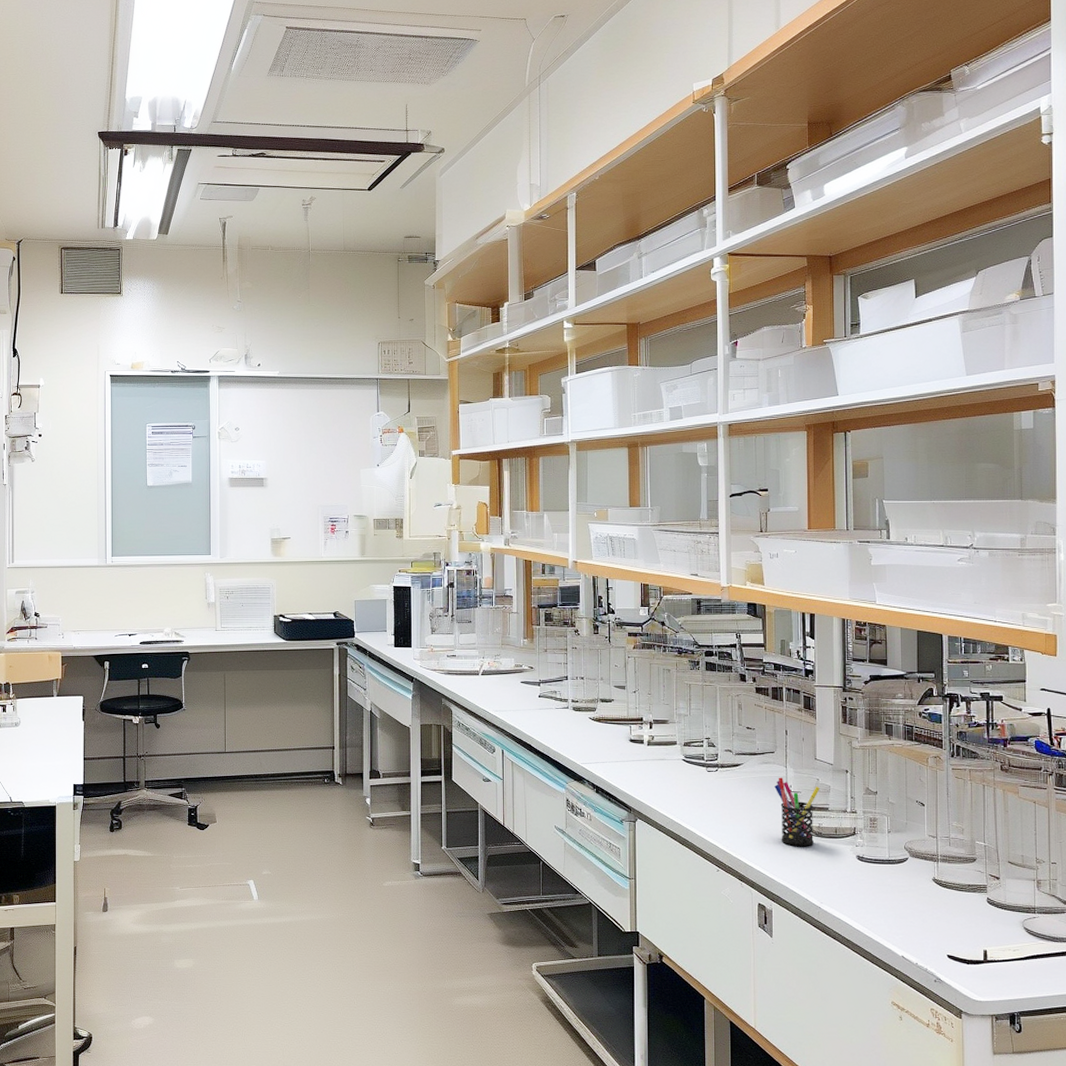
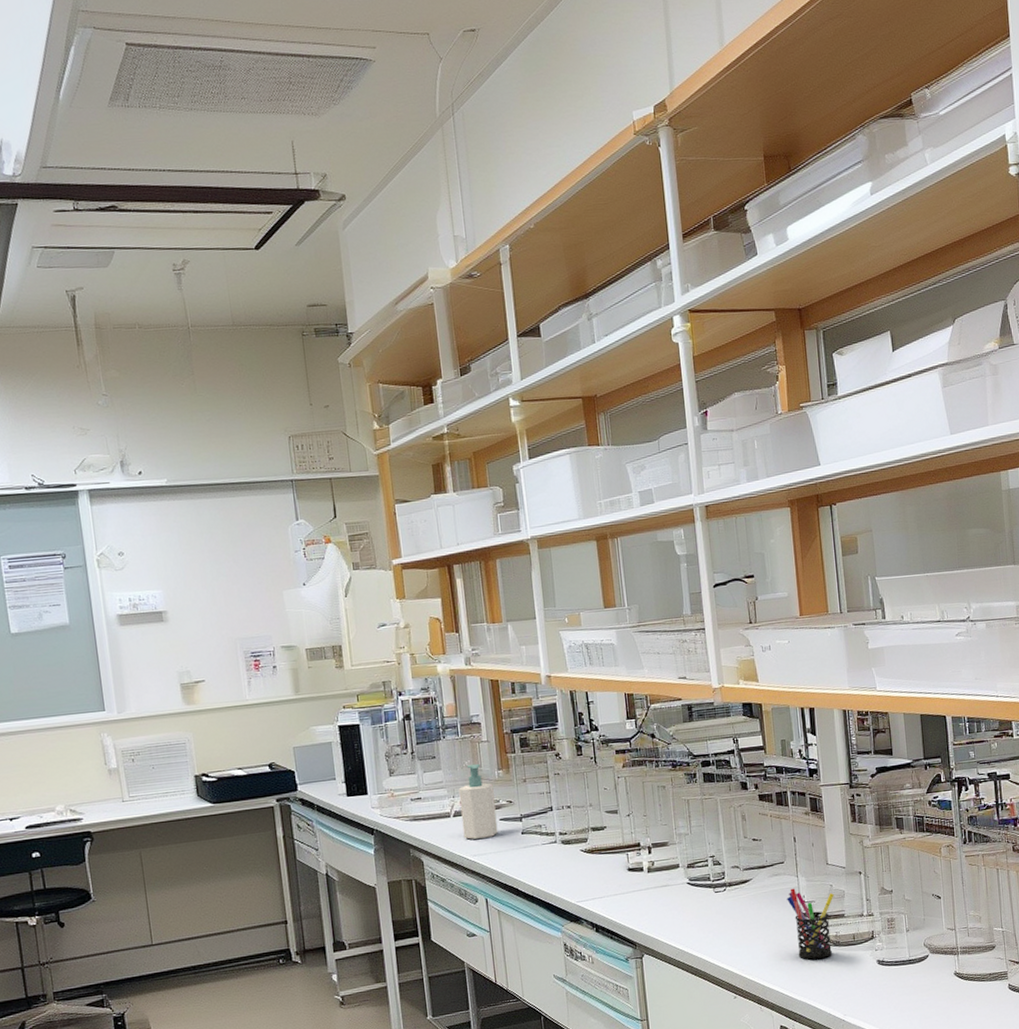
soap bottle: none [488,631,519,696] -> present [458,763,498,840]

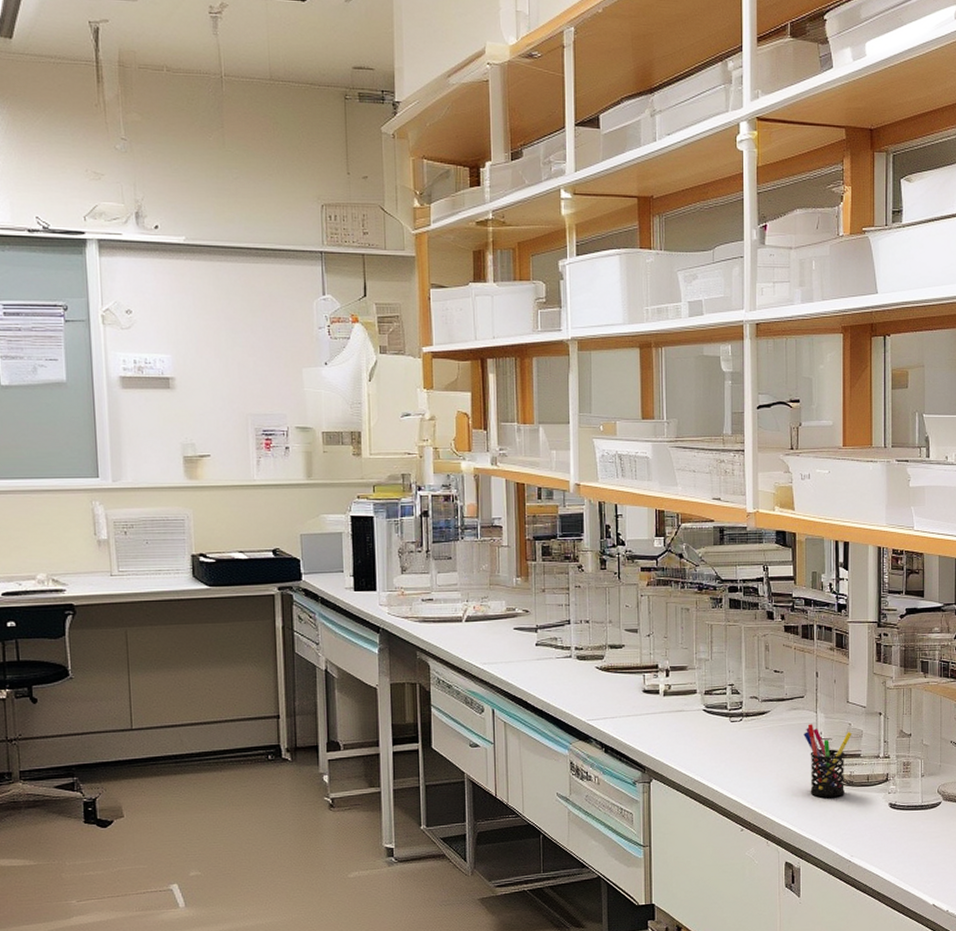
soap bottle: present [458,763,498,840] -> none [473,568,511,647]

